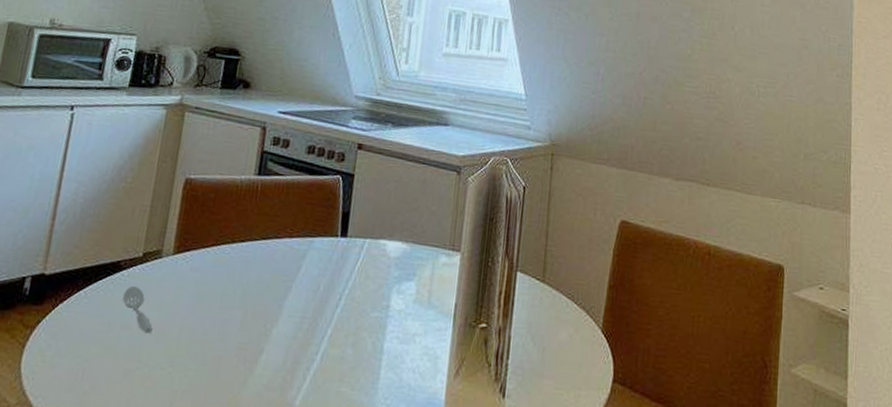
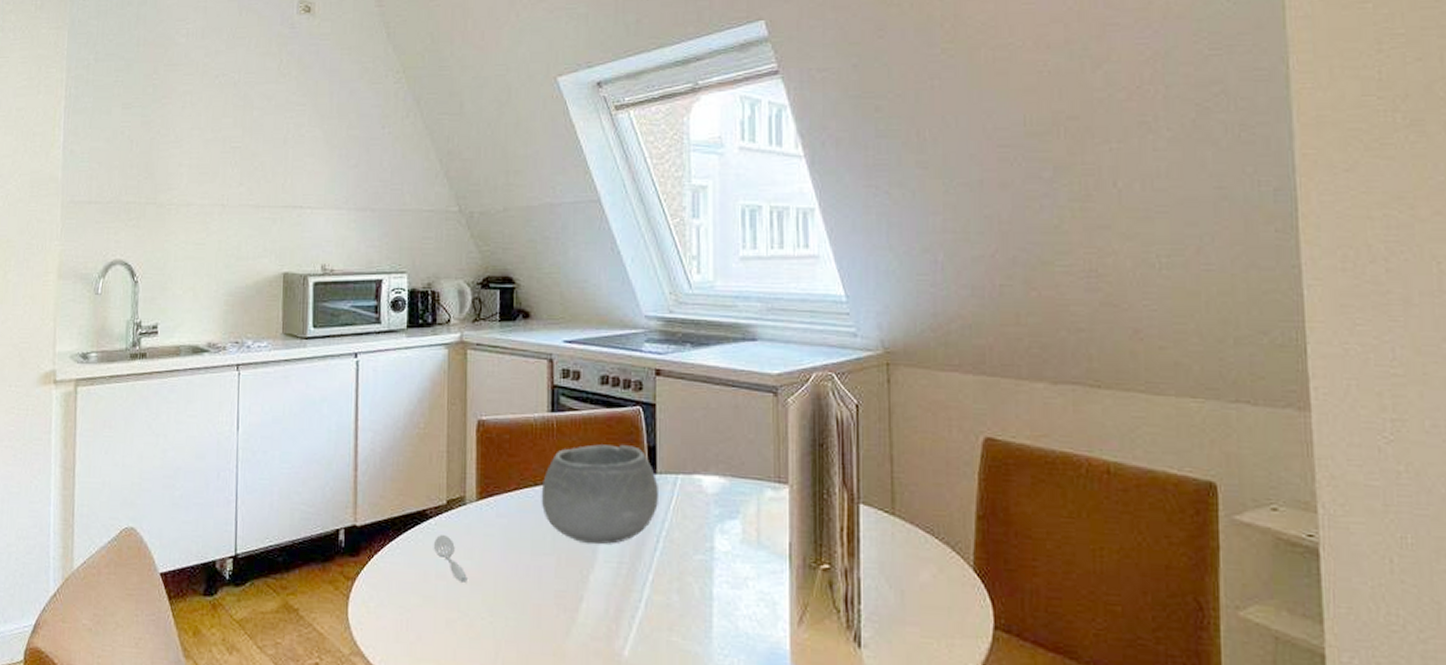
bowl: none [236,207,348,301] -> present [541,444,658,545]

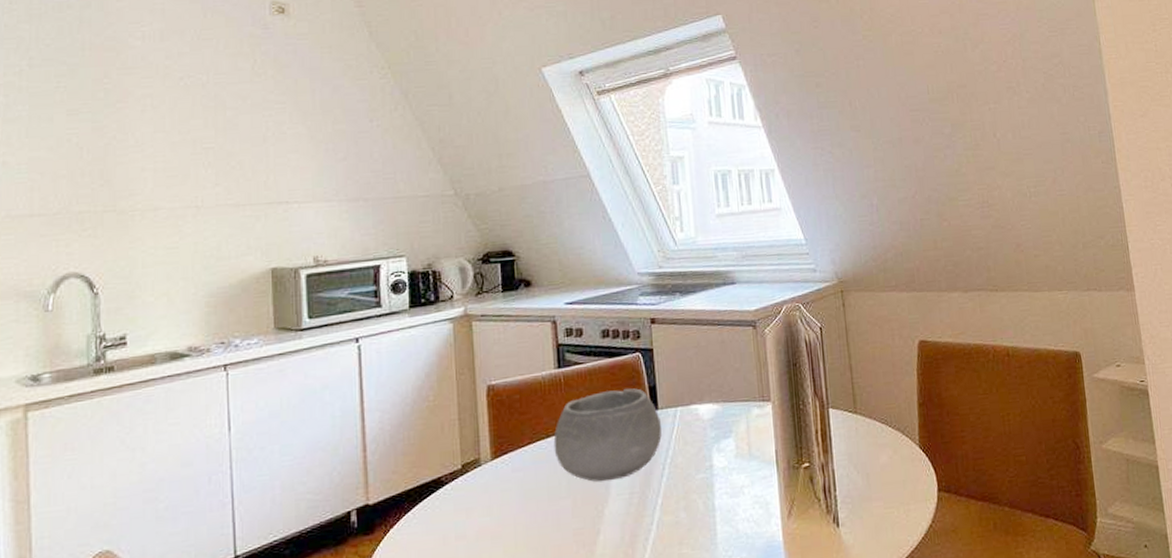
spoon: present [433,535,467,582] -> none [450,498,487,539]

